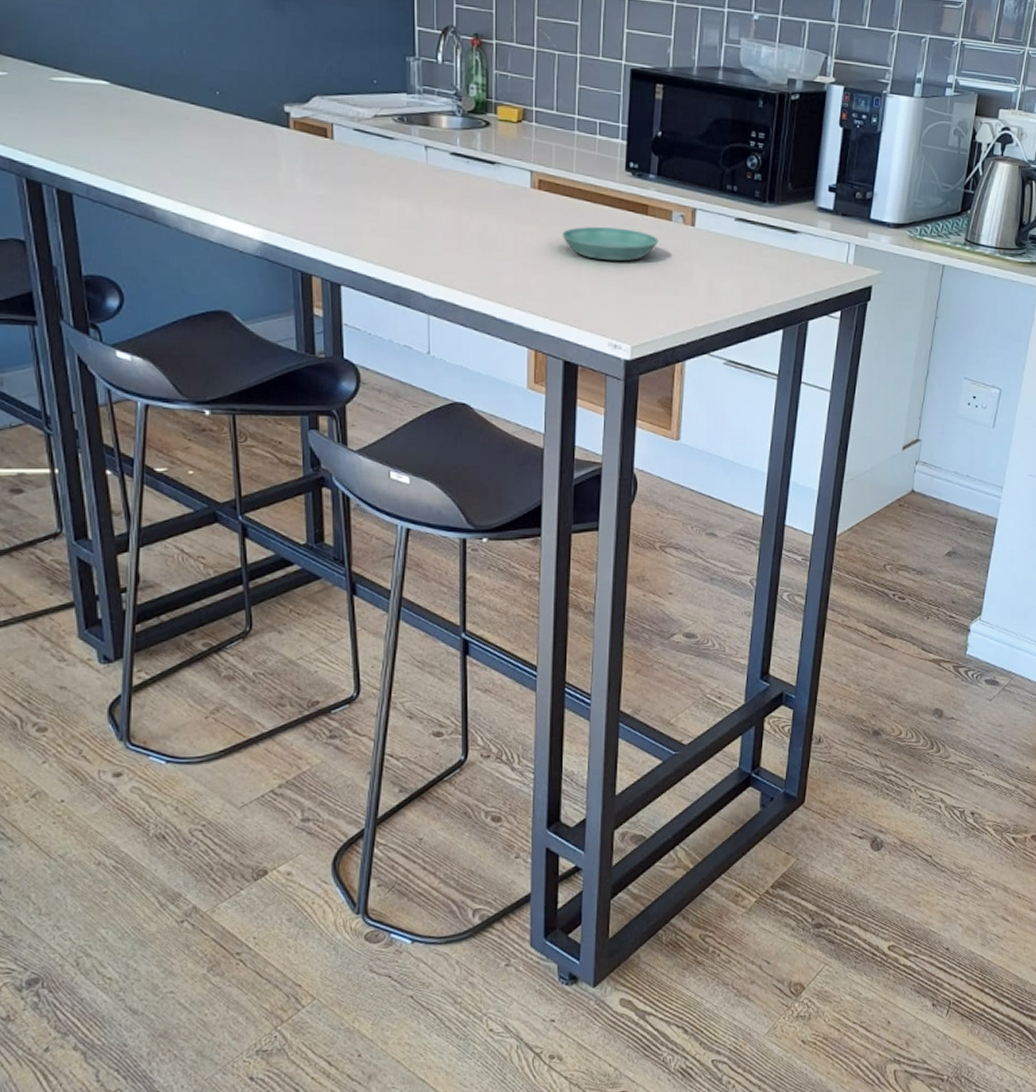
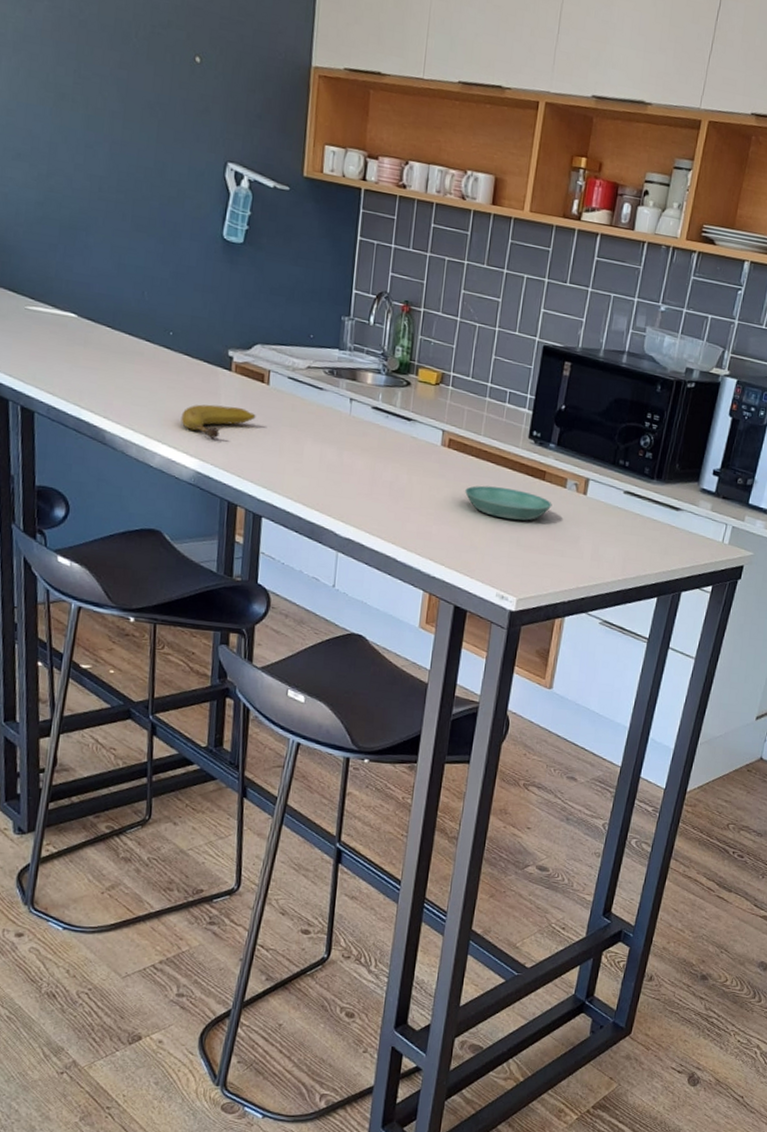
fruit: none [239,167,322,204] -> present [181,404,256,439]

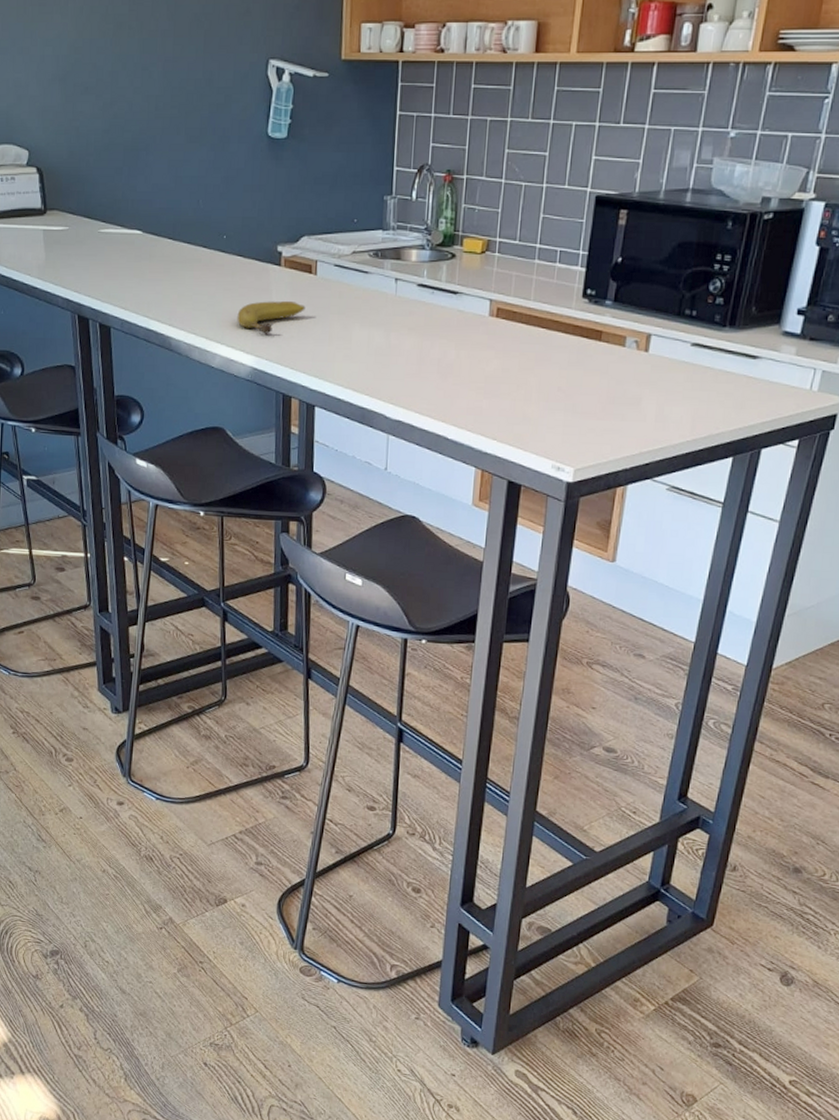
saucer: present [465,485,552,521] -> none [515,353,610,387]

